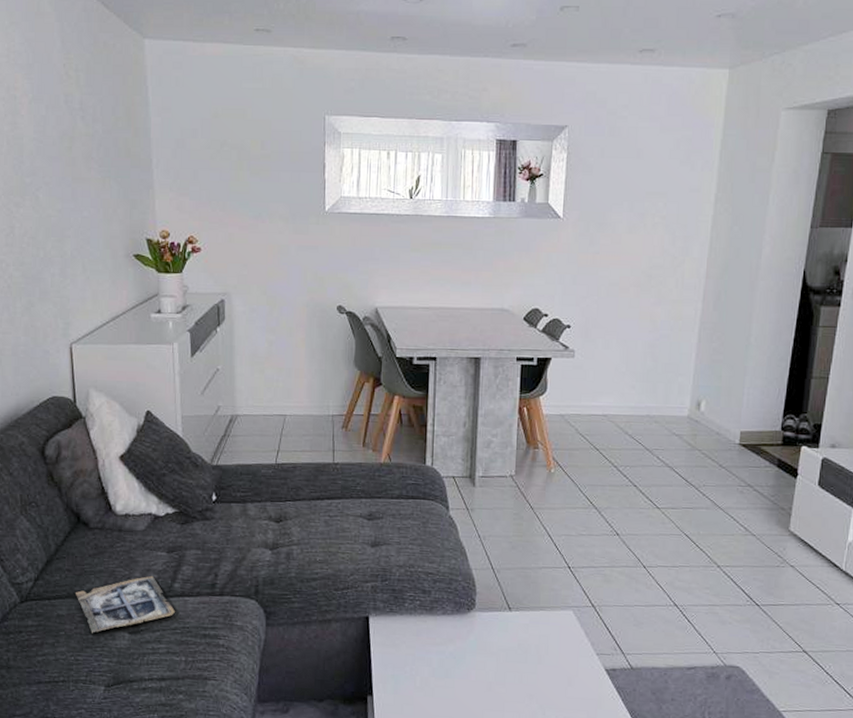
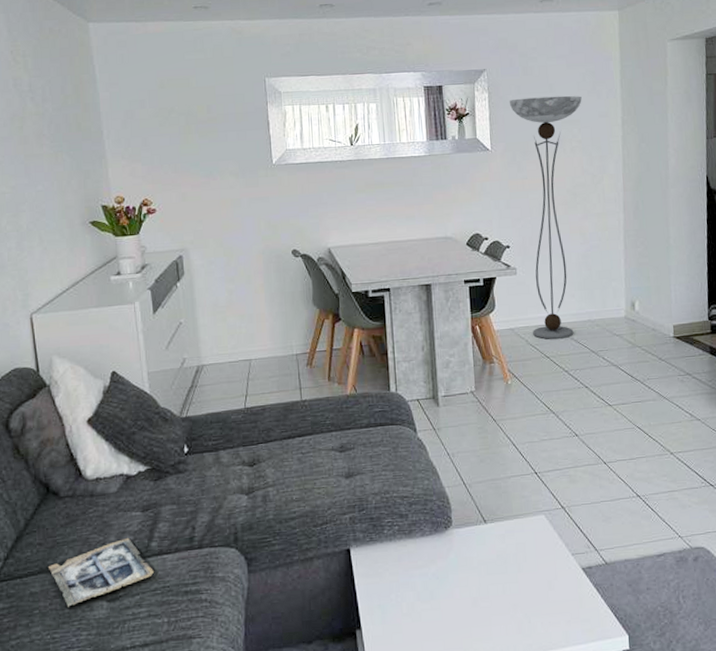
floor lamp: none [584,162,673,431] -> present [509,95,582,339]

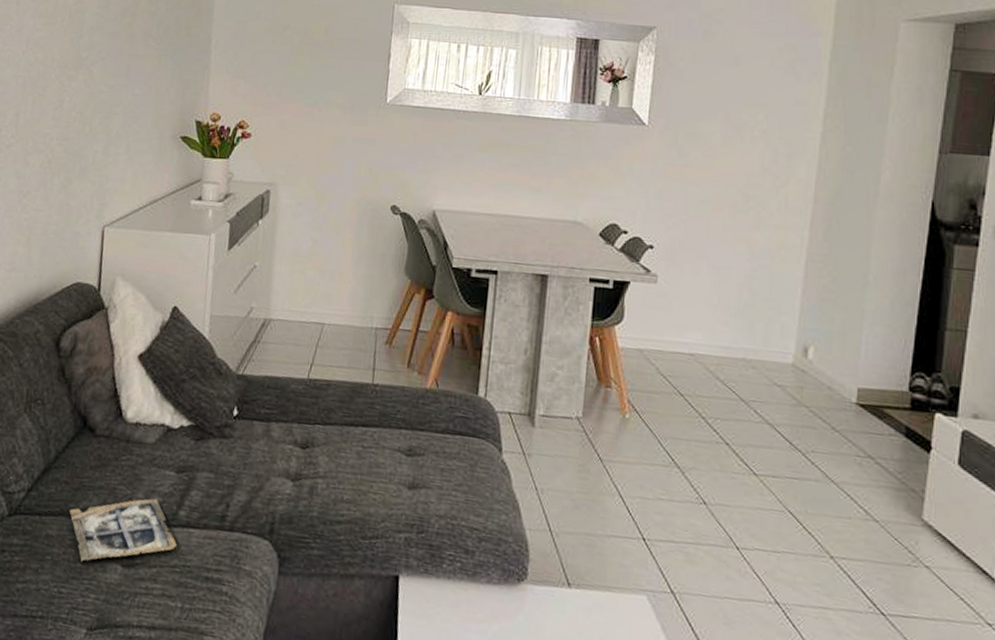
floor lamp: present [509,95,582,339] -> none [667,67,775,376]

